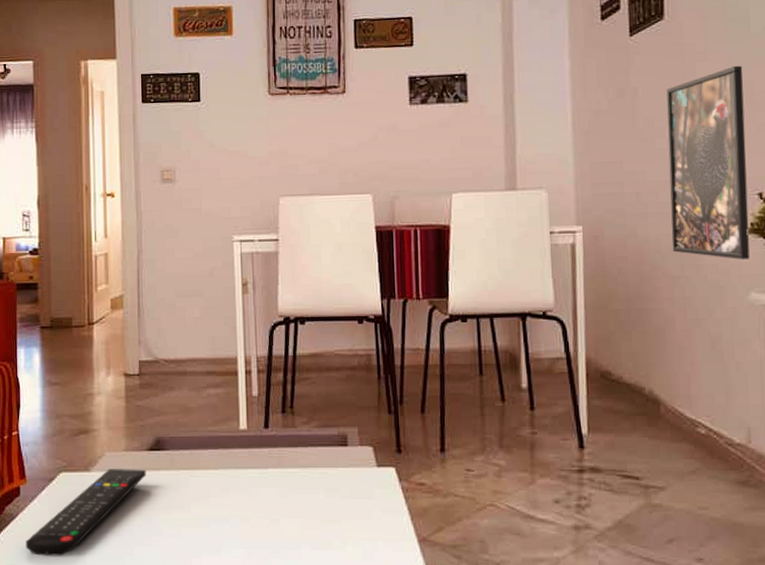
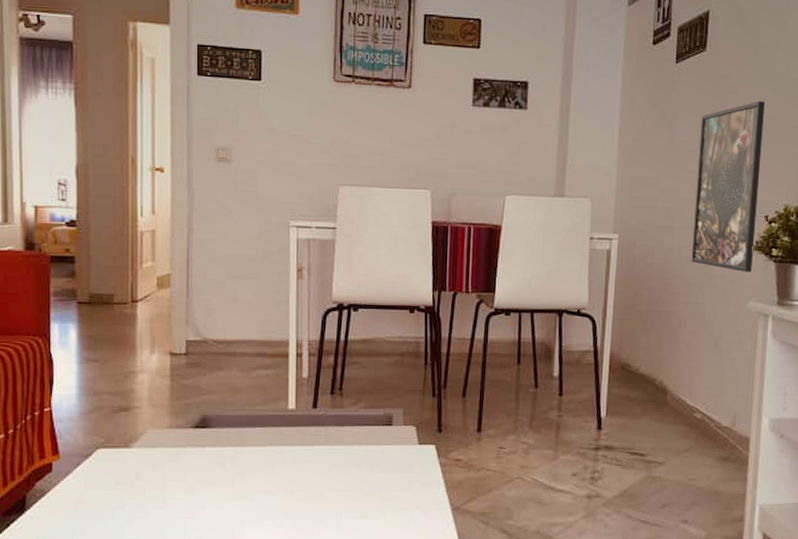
remote control: present [26,469,146,556] -> none [58,445,191,530]

